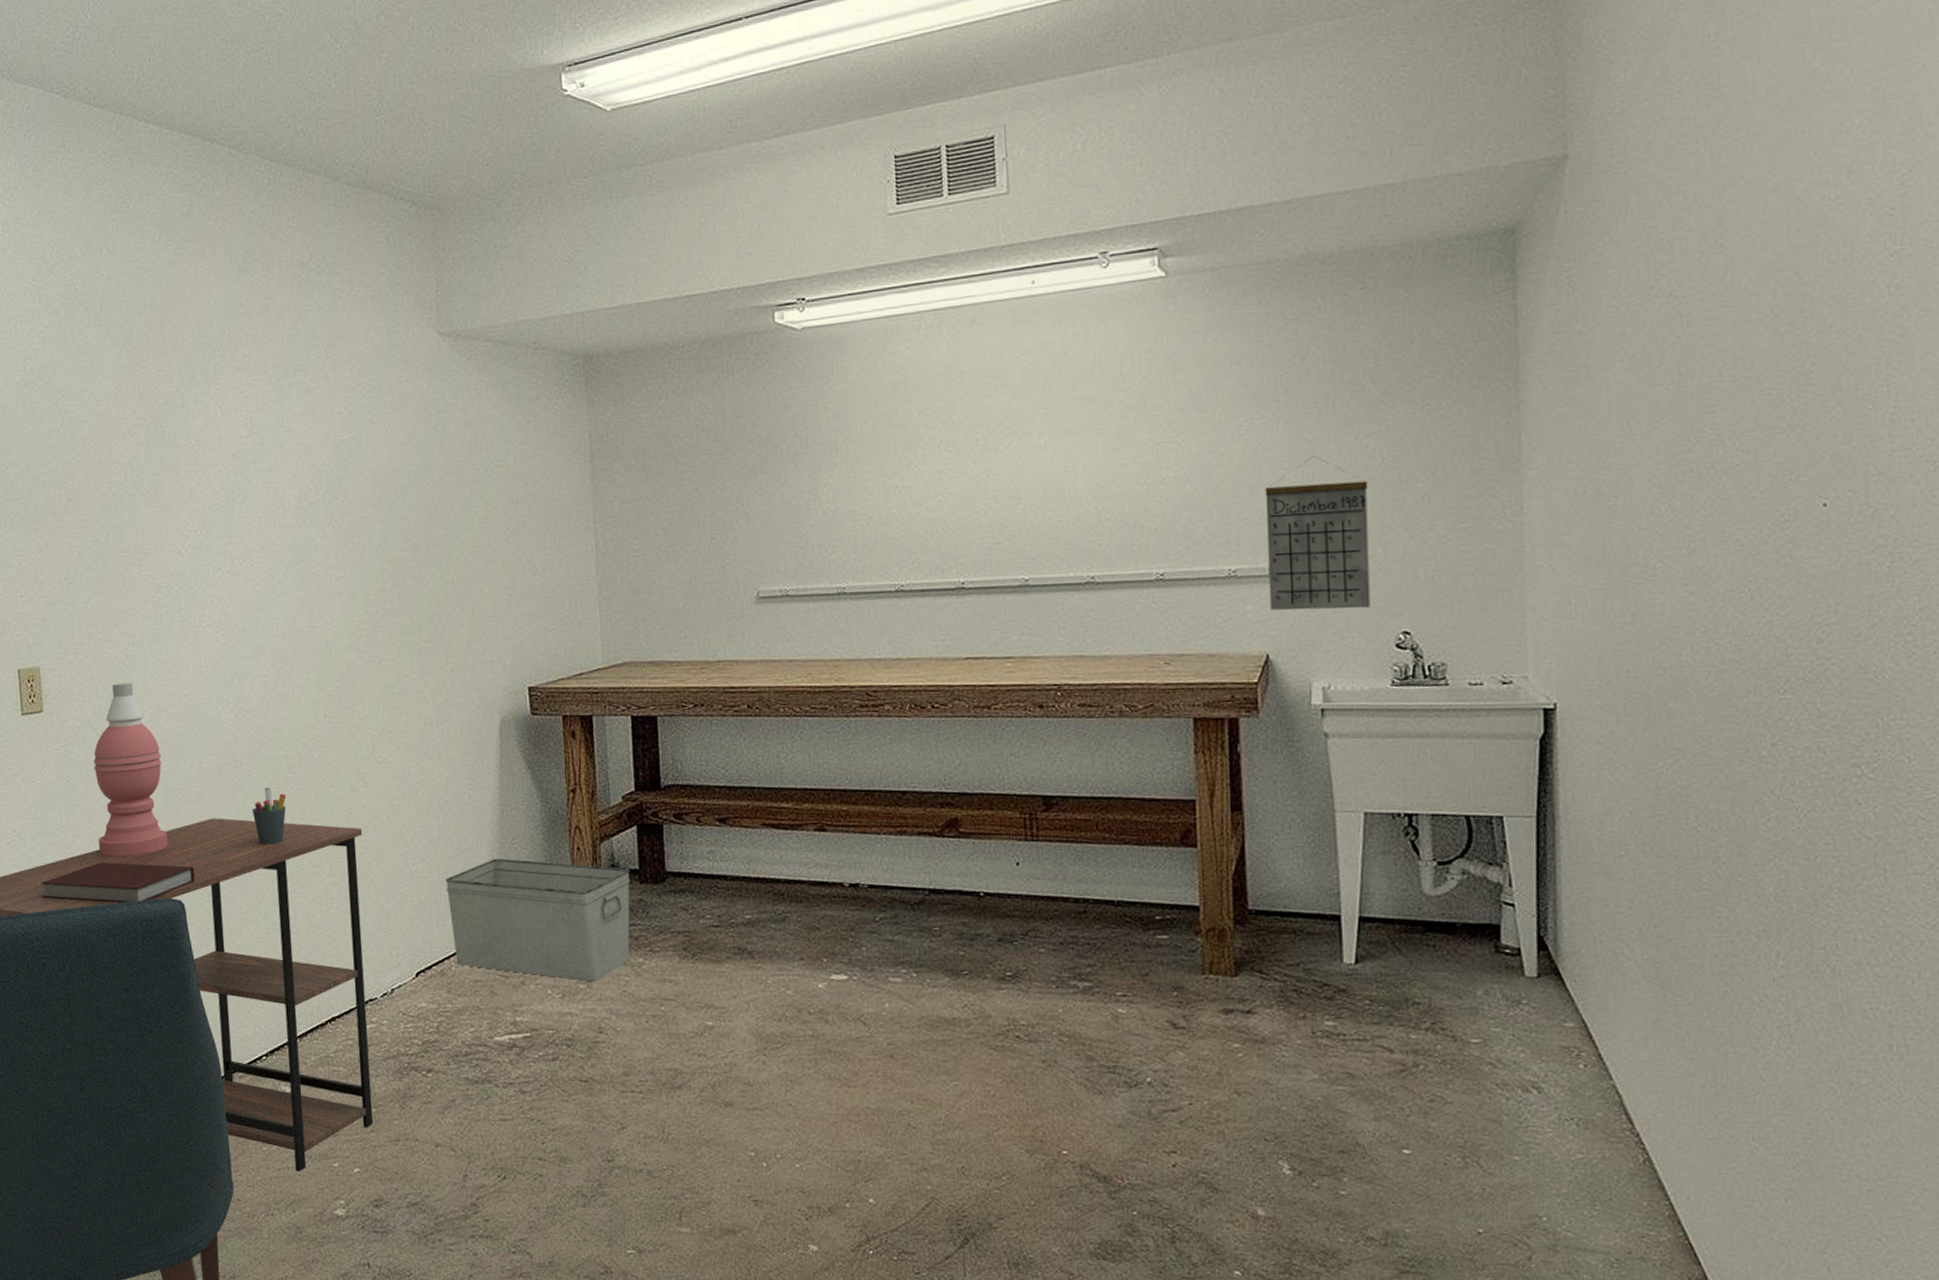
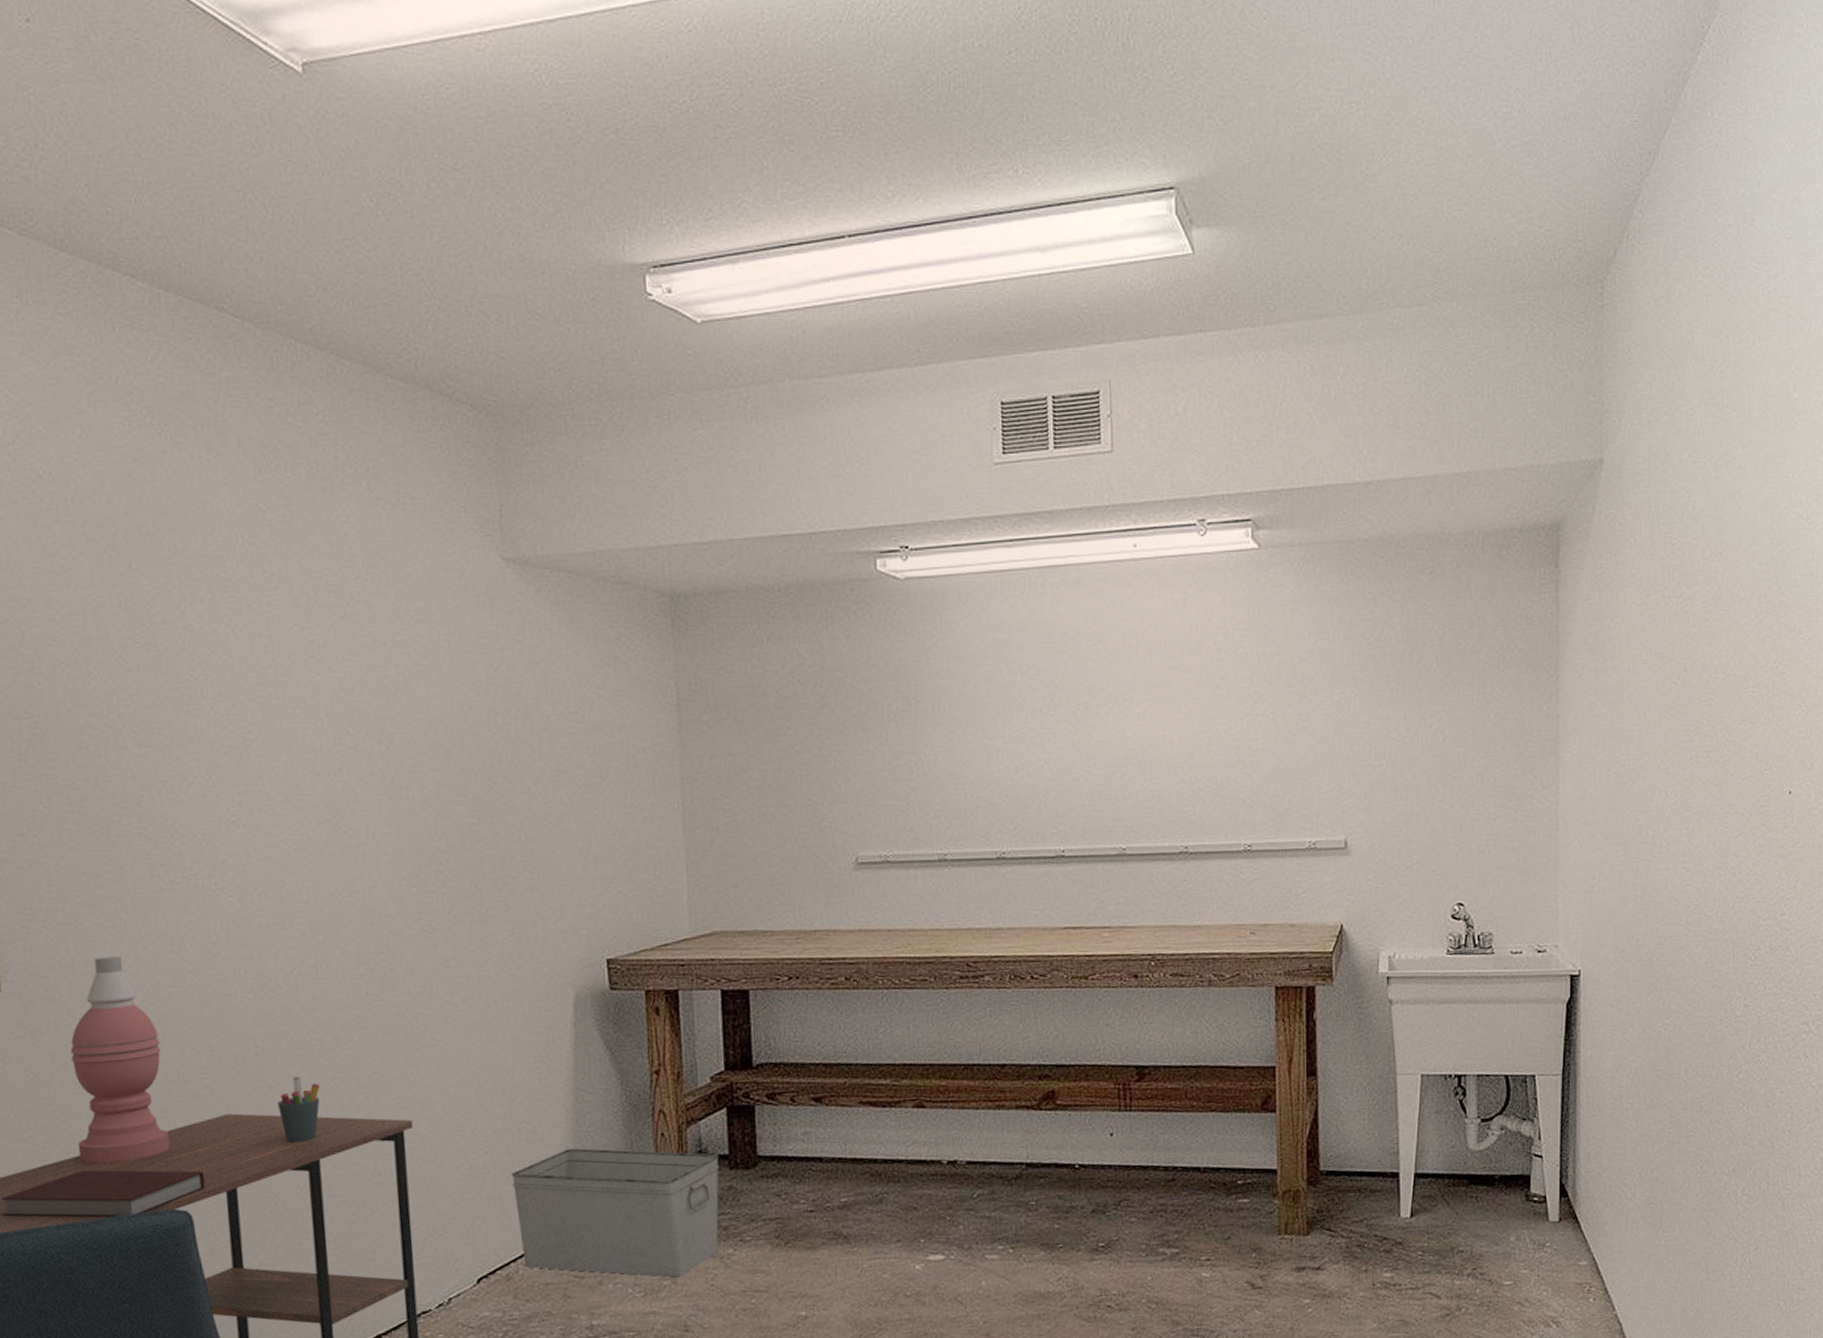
calendar: present [1265,456,1371,611] -> none [1343,733,1432,882]

